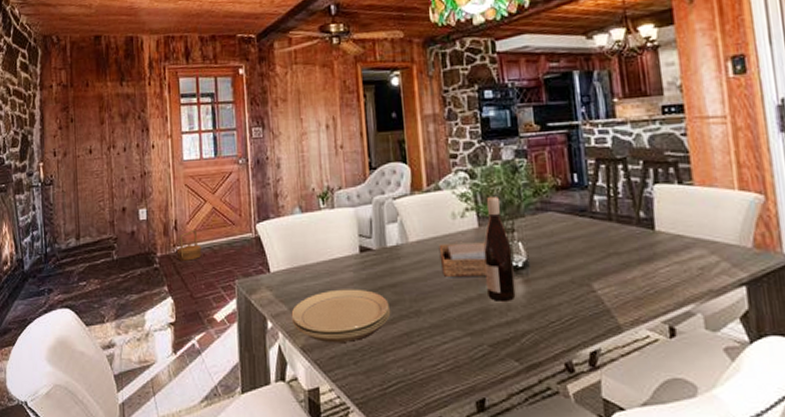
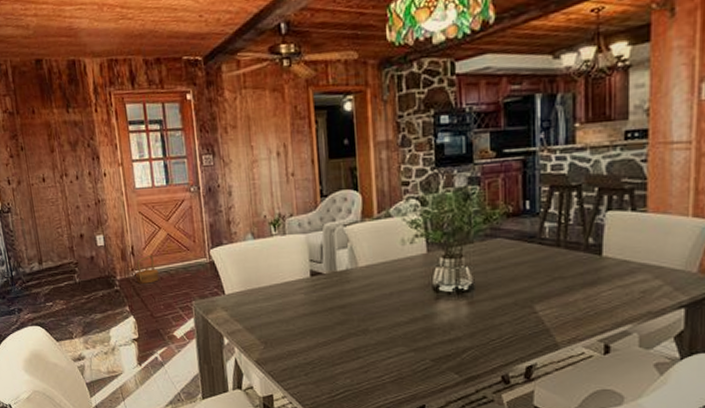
plate: present [291,289,391,342] -> none [245,309,340,356]
napkin holder: present [439,242,488,277] -> none [387,267,434,299]
bottle: present [483,197,516,301] -> none [431,224,460,321]

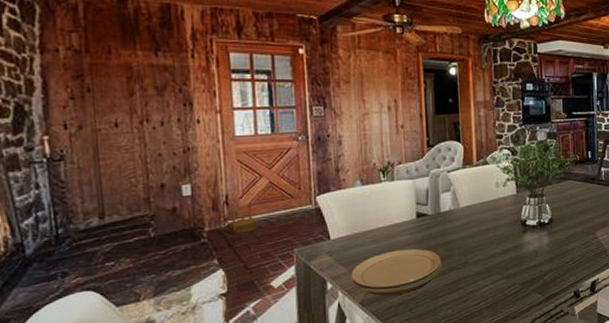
plate: none [245,309,340,356] -> present [351,248,443,296]

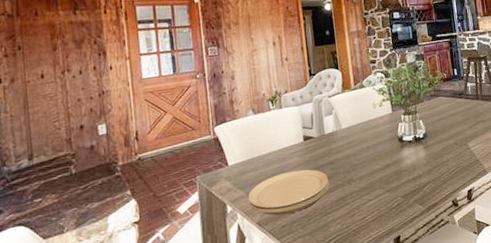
basket: present [227,204,257,235] -> none [138,138,164,167]

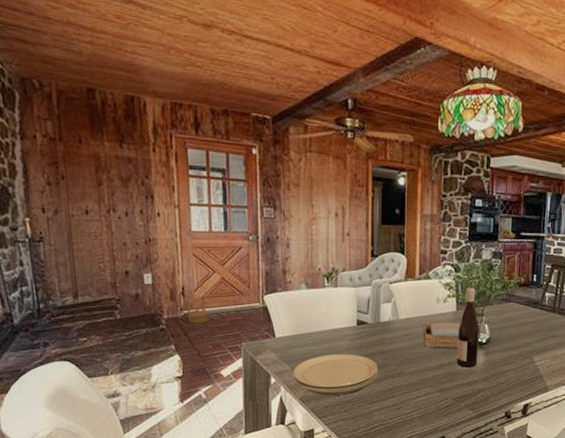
basket: none [138,138,164,167] -> present [183,297,210,324]
napkin holder: none [364,123,399,152] -> present [423,322,460,348]
bottle: none [396,89,419,165] -> present [457,288,479,367]

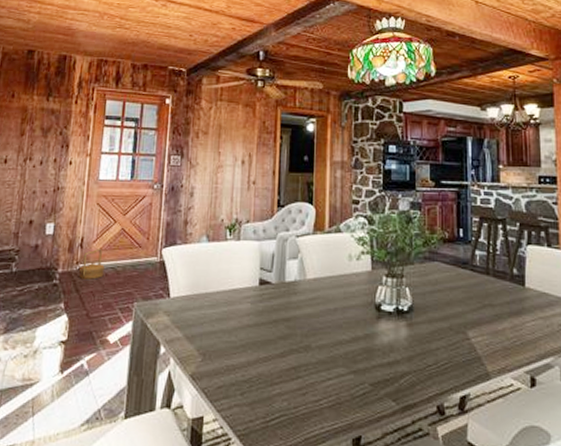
plate: present [293,354,379,395] -> none [185,319,282,372]
napkin holder: present [423,322,460,348] -> none [333,283,376,317]
bottle: present [457,288,479,367] -> none [374,243,399,343]

